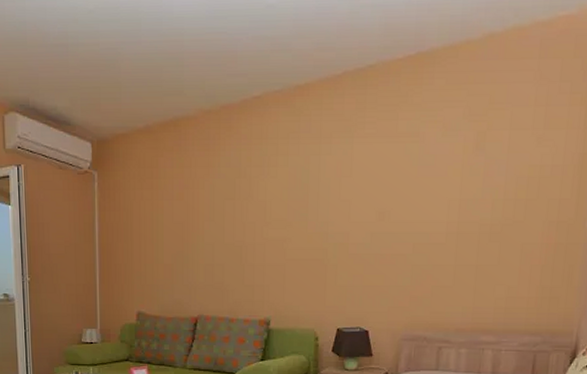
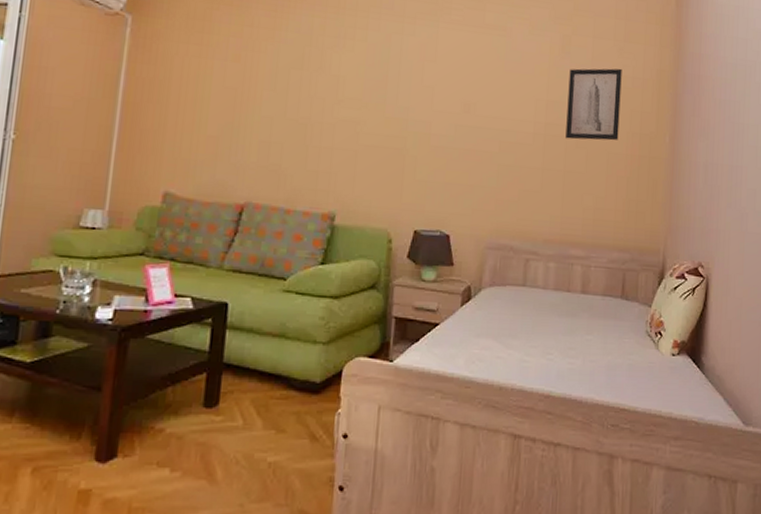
wall art: none [478,157,540,235] -> present [565,68,622,141]

